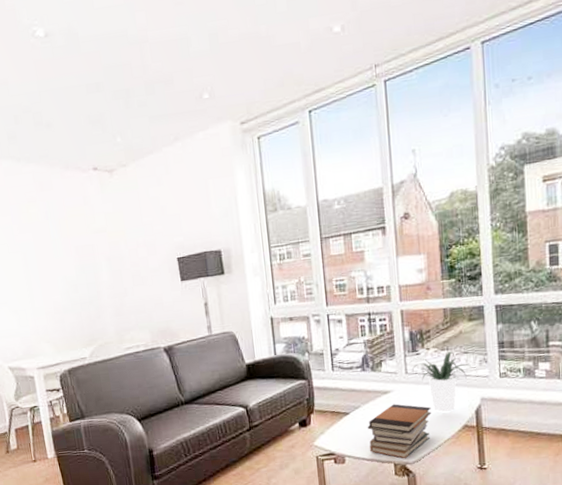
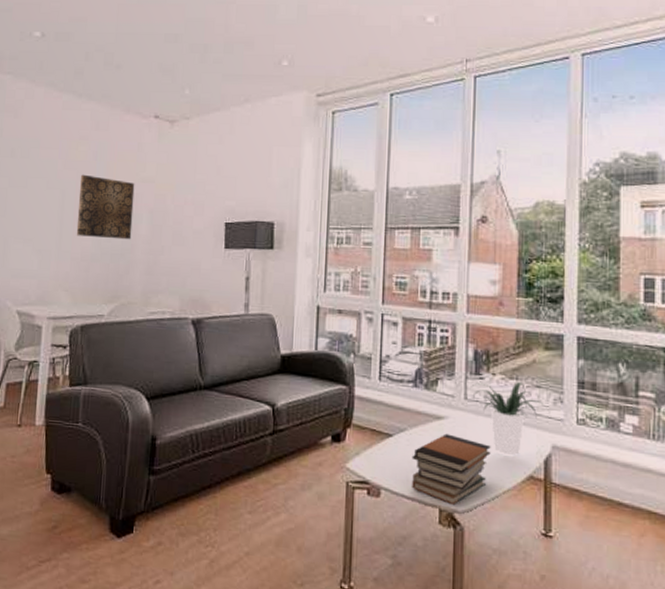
wall art: none [36,234,96,292] -> present [76,174,135,240]

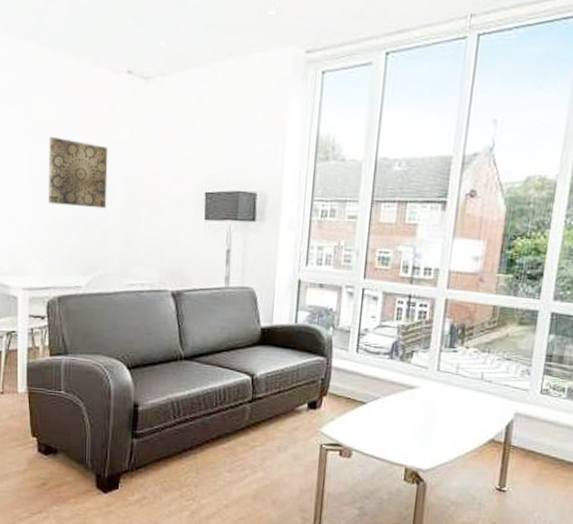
book stack: present [412,433,491,506] -> none [381,402,458,465]
potted plant: present [471,382,550,456] -> none [444,355,517,422]

